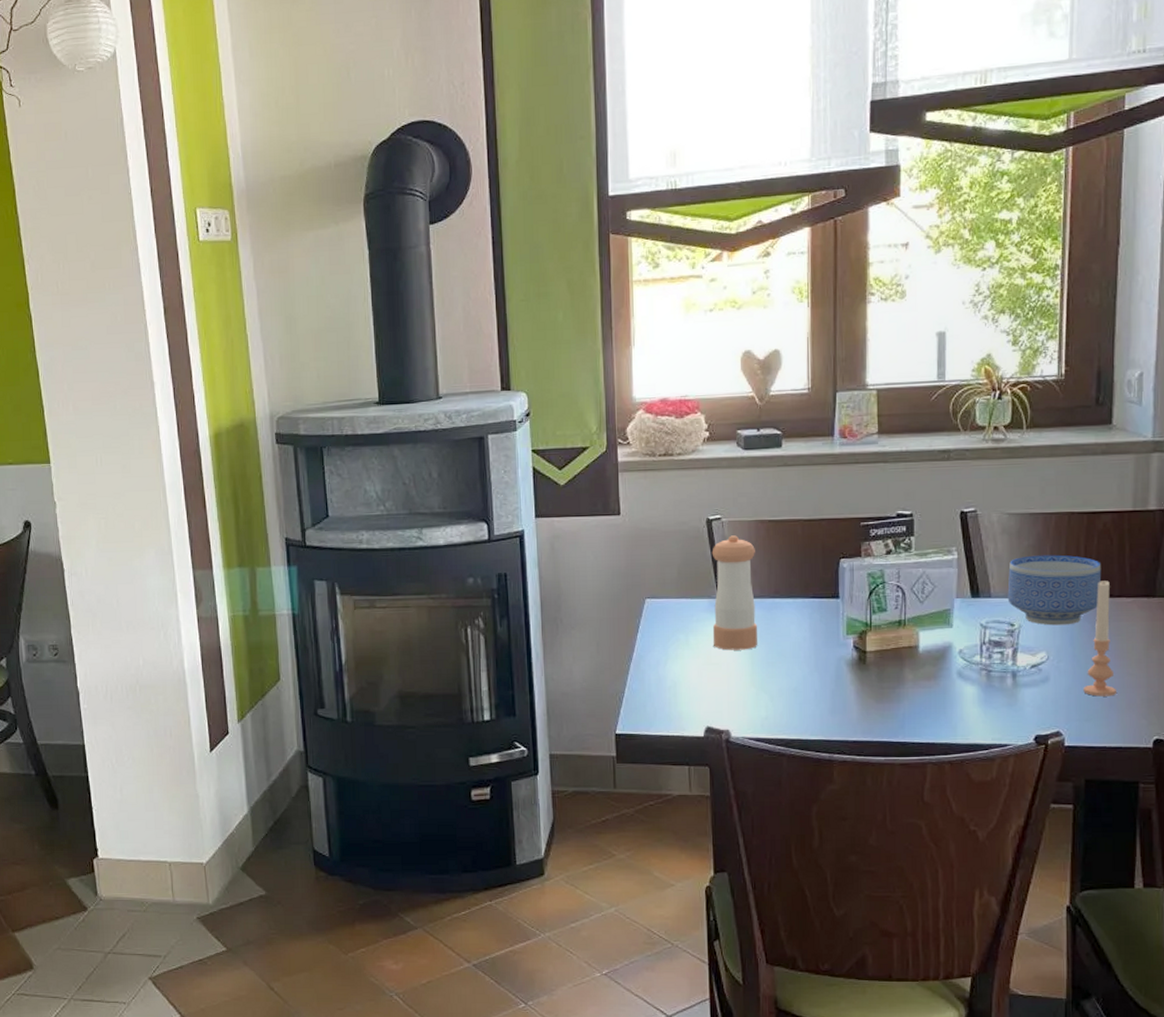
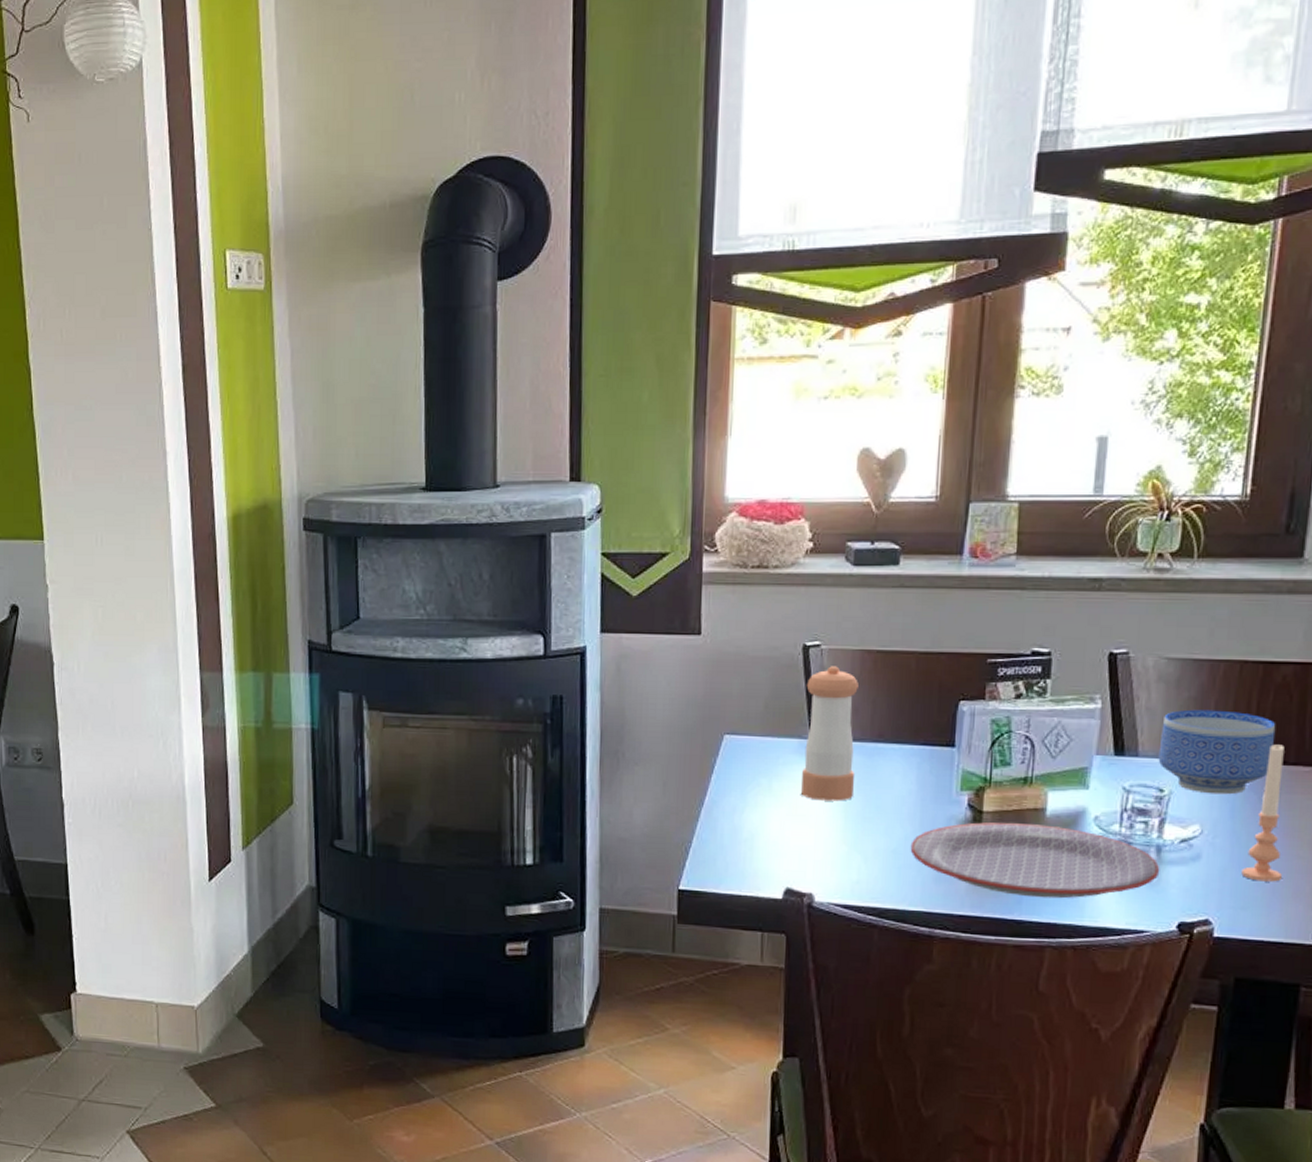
plate: none [808,660,1017,722] -> present [910,822,1160,899]

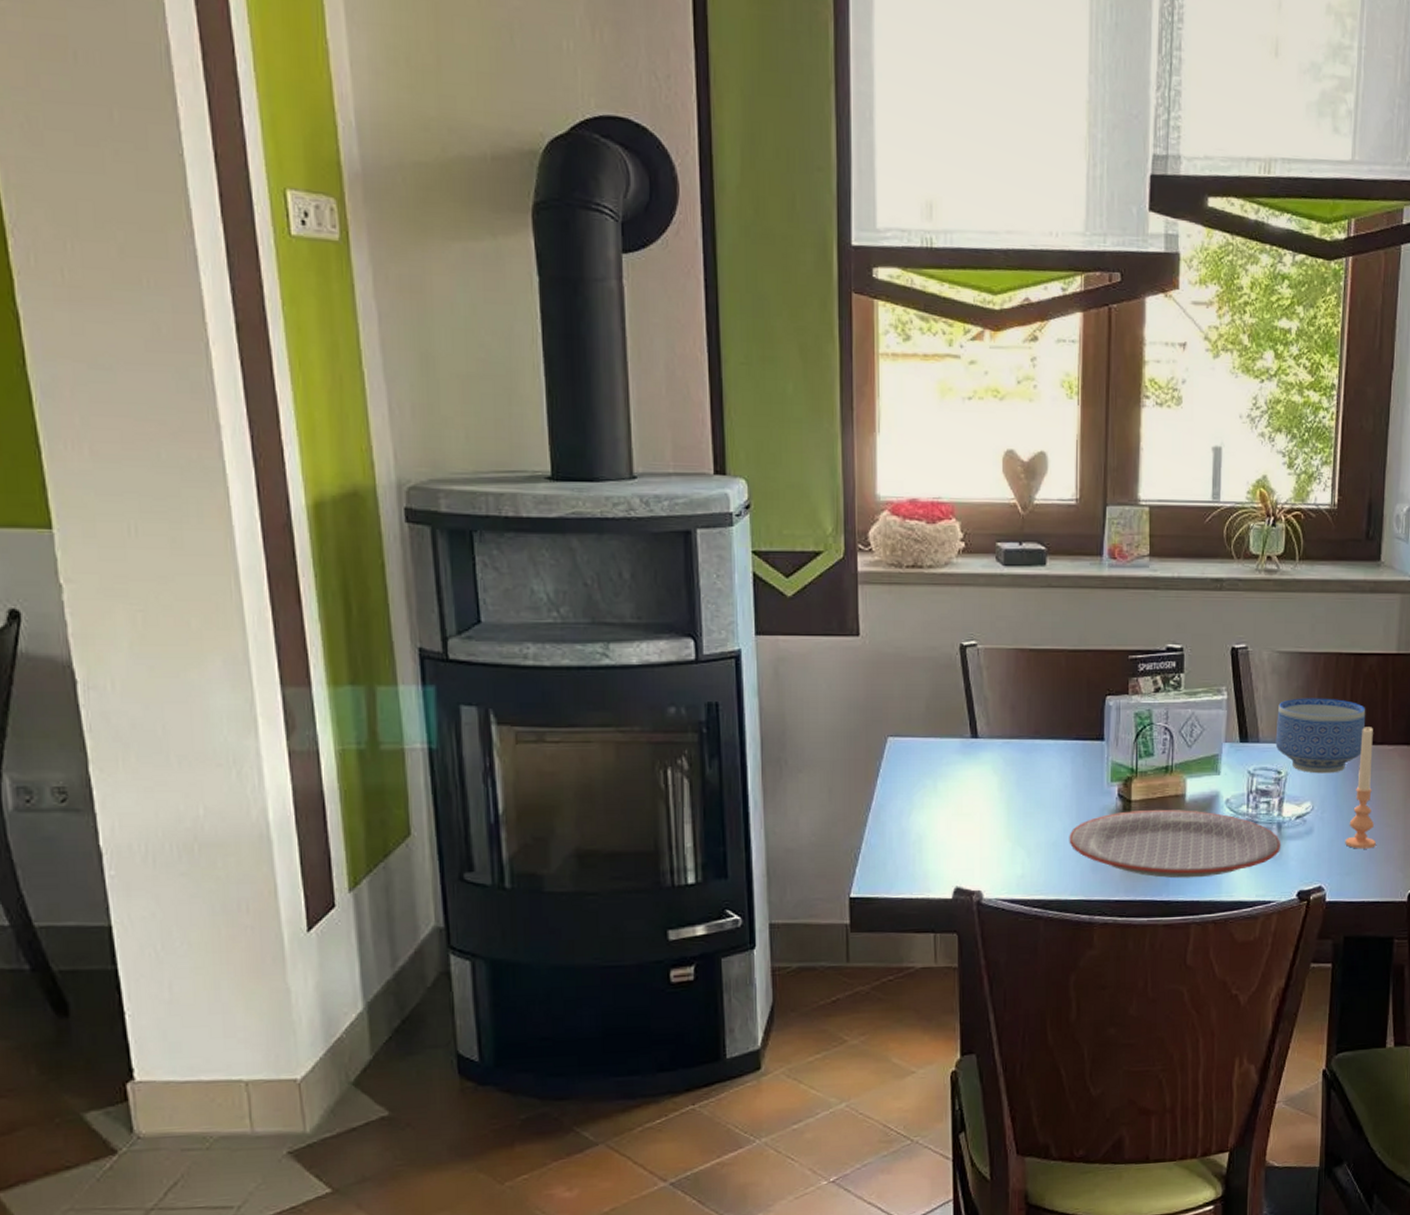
pepper shaker: present [801,666,859,801] -> none [965,665,1016,799]

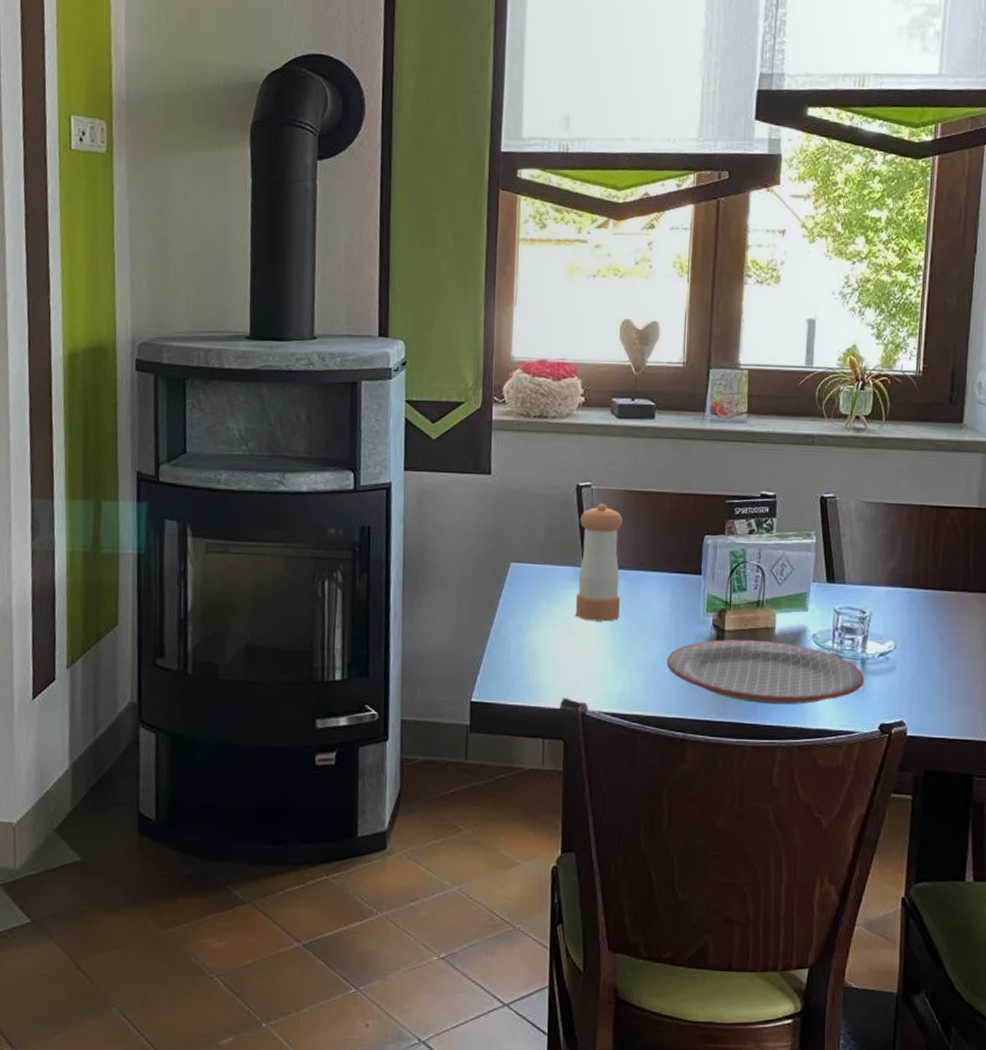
pepper shaker: none [965,665,1016,799] -> present [576,504,623,622]
bowl: present [1275,698,1366,774] -> none [860,545,948,616]
candle: present [1345,727,1376,849] -> none [926,574,956,689]

